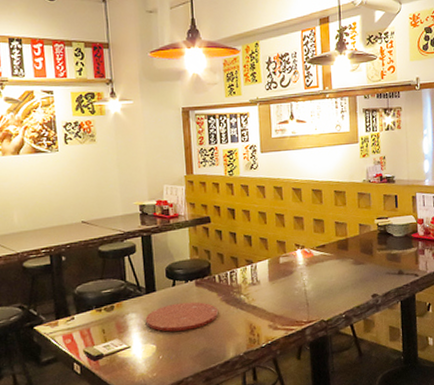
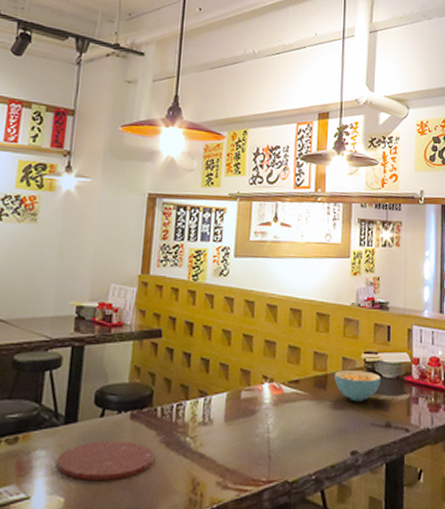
cereal bowl: none [353,233,392,258] -> present [333,370,381,402]

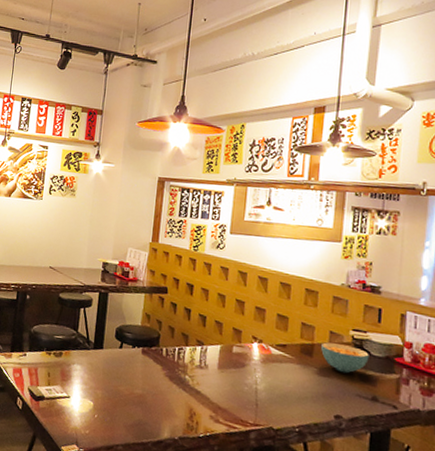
plate: present [56,440,155,480] -> none [88,365,161,397]

